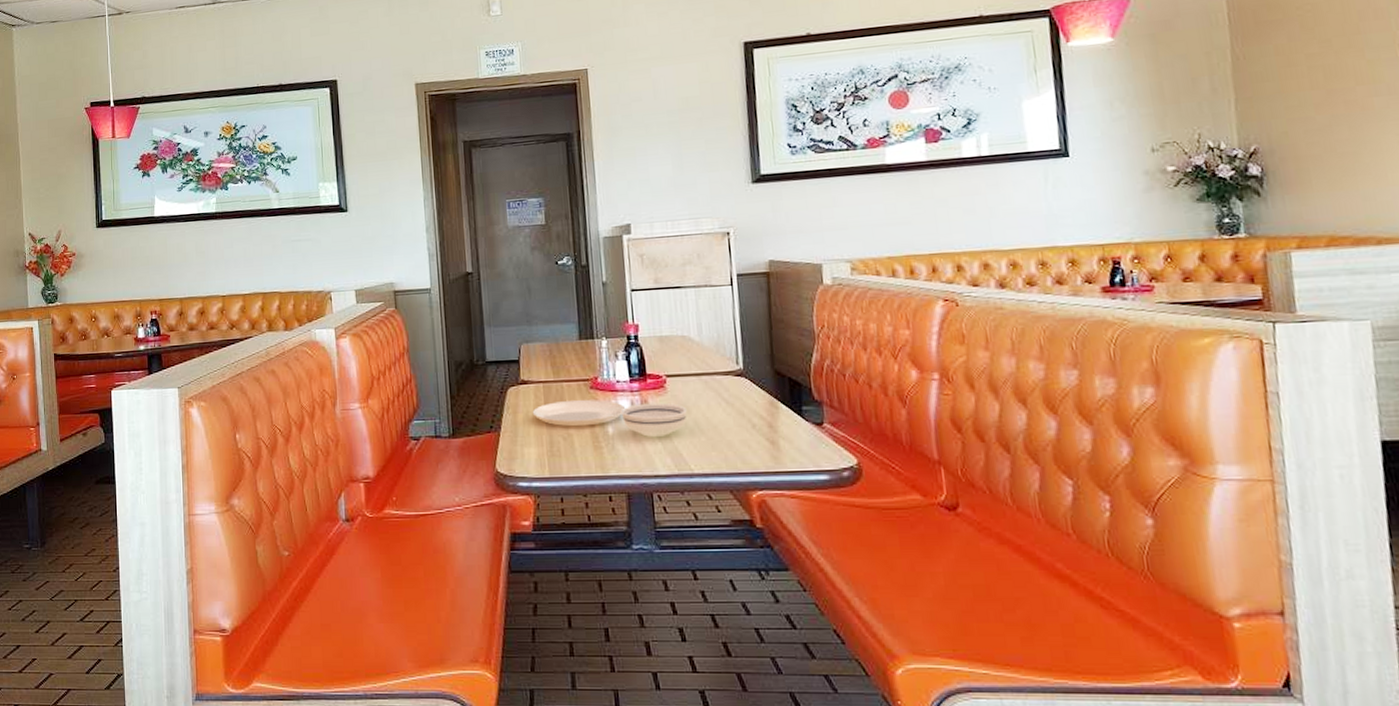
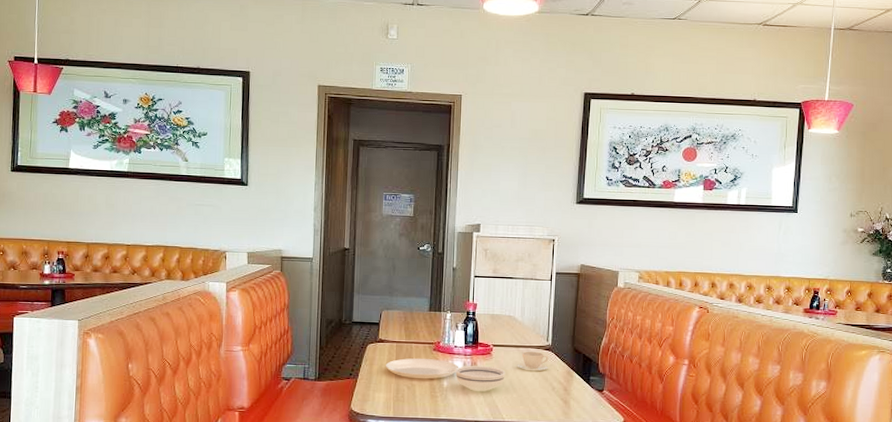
teacup: none [700,379,743,406] -> present [517,351,549,372]

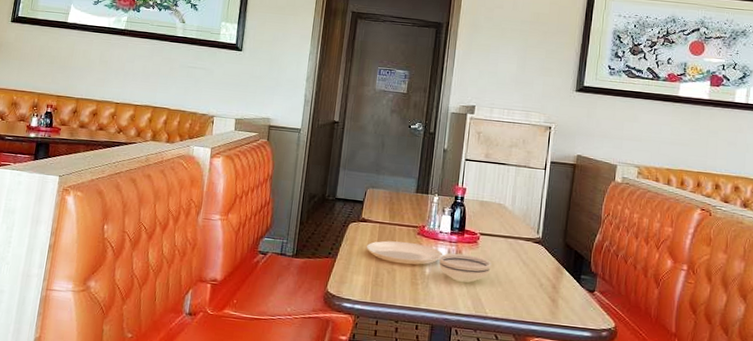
teacup: present [517,351,549,372] -> none [504,242,538,266]

